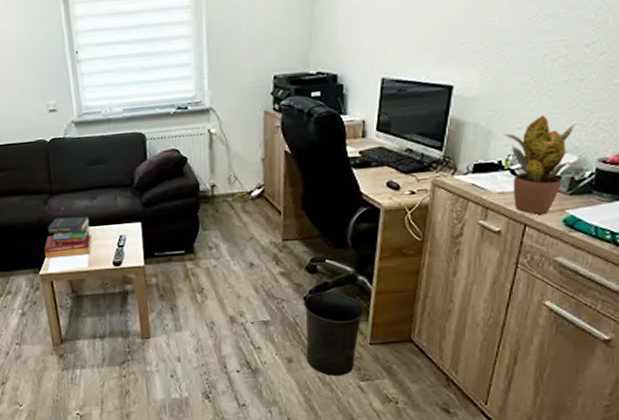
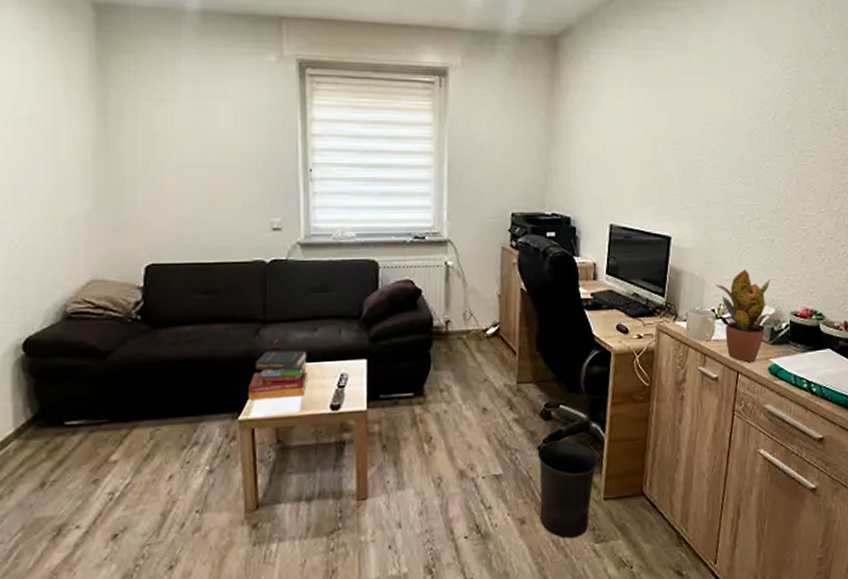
mug: none [465,160,503,195] -> present [685,308,716,342]

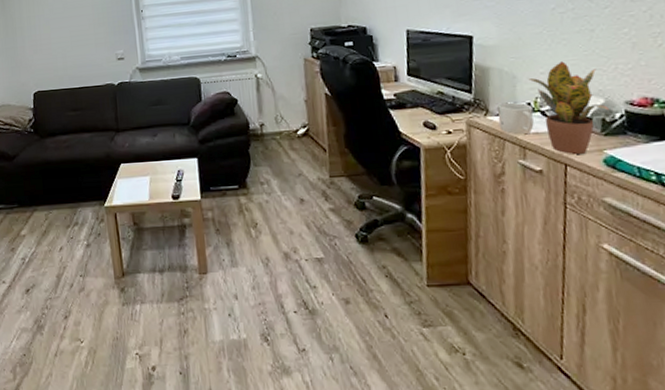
books: present [249,349,309,401] -> none [110,151,154,192]
waste bin: present [538,440,598,538] -> none [356,229,418,320]

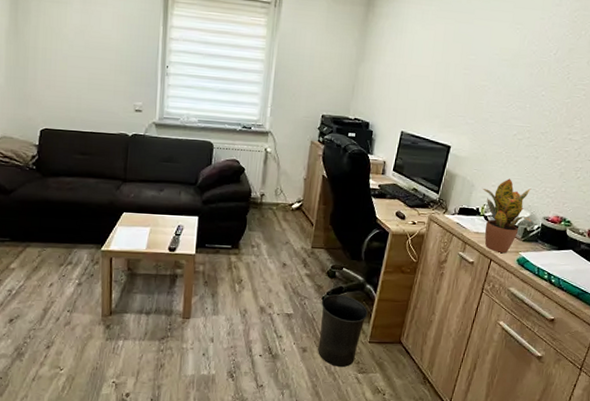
waste bin: none [356,229,418,320] -> present [318,294,368,367]
mug: present [497,102,534,135] -> none [452,205,480,233]

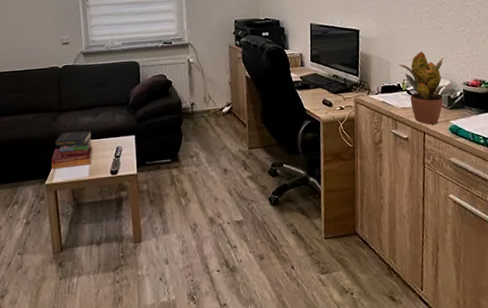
books: none [109,202,155,238] -> present [51,130,94,170]
waste bin: present [318,294,368,367] -> none [269,192,318,271]

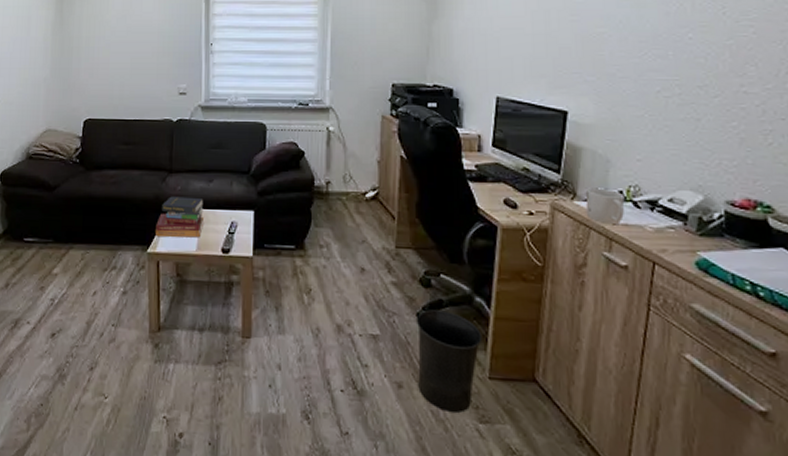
waste bin: none [269,192,318,271] -> present [417,309,483,413]
mug: none [377,83,403,110] -> present [585,187,625,225]
potted plant: present [398,51,453,125] -> none [623,150,707,254]

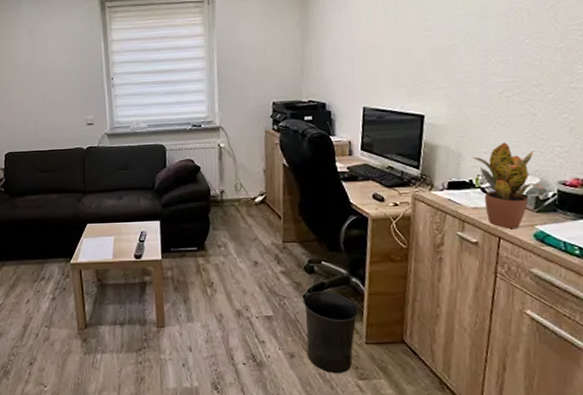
books: present [156,196,205,238] -> none [76,213,118,250]
mug: present [585,187,625,225] -> none [441,178,475,209]
potted plant: none [623,150,707,254] -> present [472,142,543,229]

